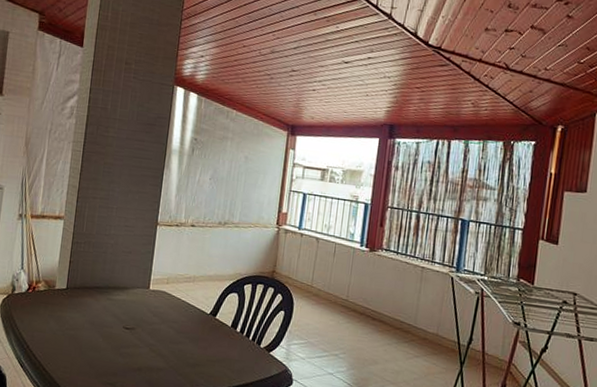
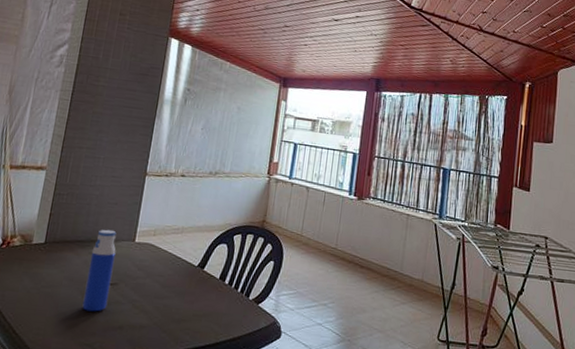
water bottle: none [103,276,132,354] -> present [82,229,117,312]

